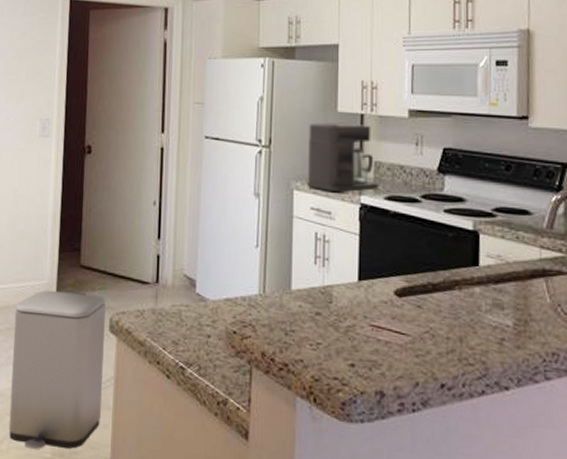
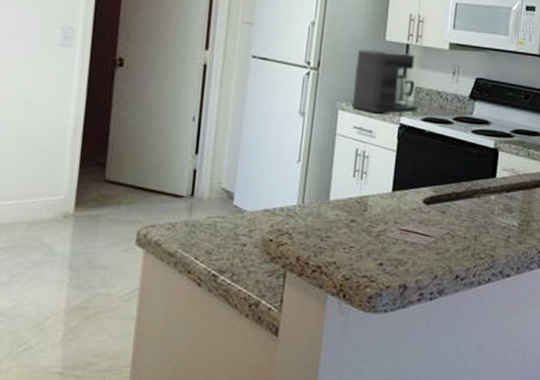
pedal bin: present [8,290,106,450] -> none [10,205,134,366]

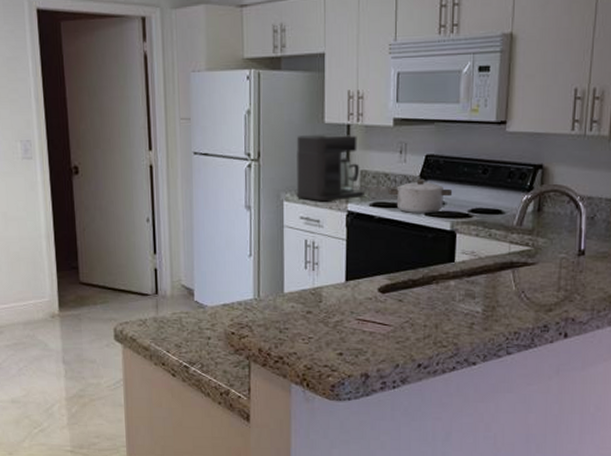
cooking pot: none [439,99,498,131] -> present [388,179,453,213]

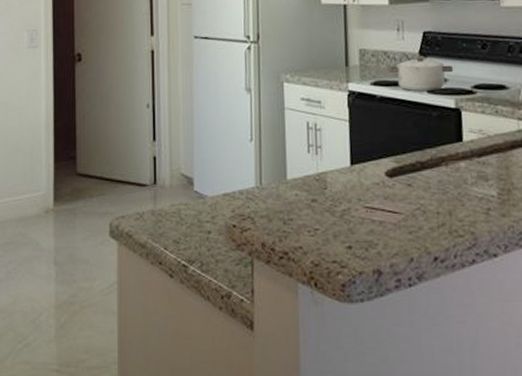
coffee maker: present [296,134,364,202] -> none [294,14,365,82]

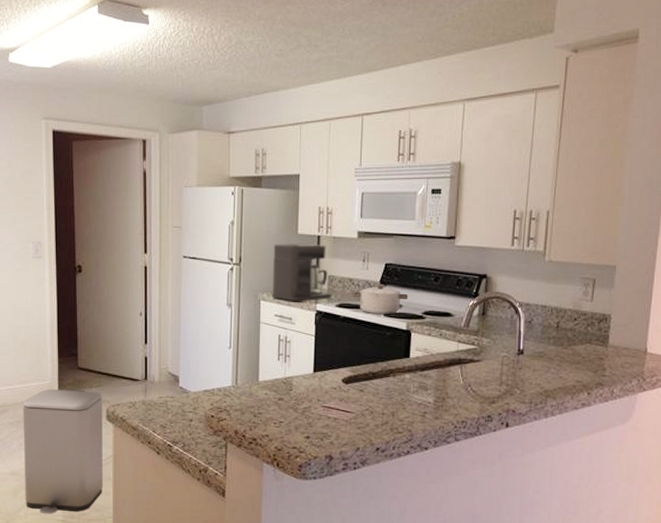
pedal bin: none [12,200,106,363] -> present [23,389,103,515]
coffee maker: none [294,14,365,82] -> present [272,243,331,302]

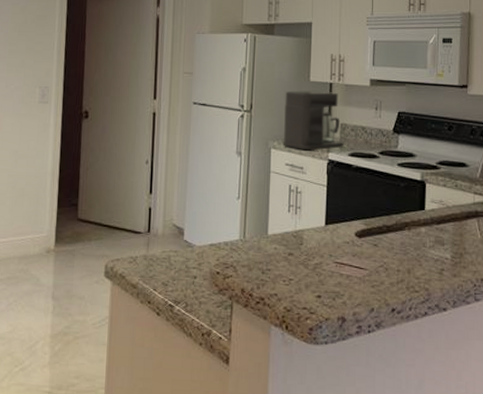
pedal bin: present [23,389,103,515] -> none [9,242,102,385]
cooking pot: present [352,285,409,314] -> none [365,133,422,164]

